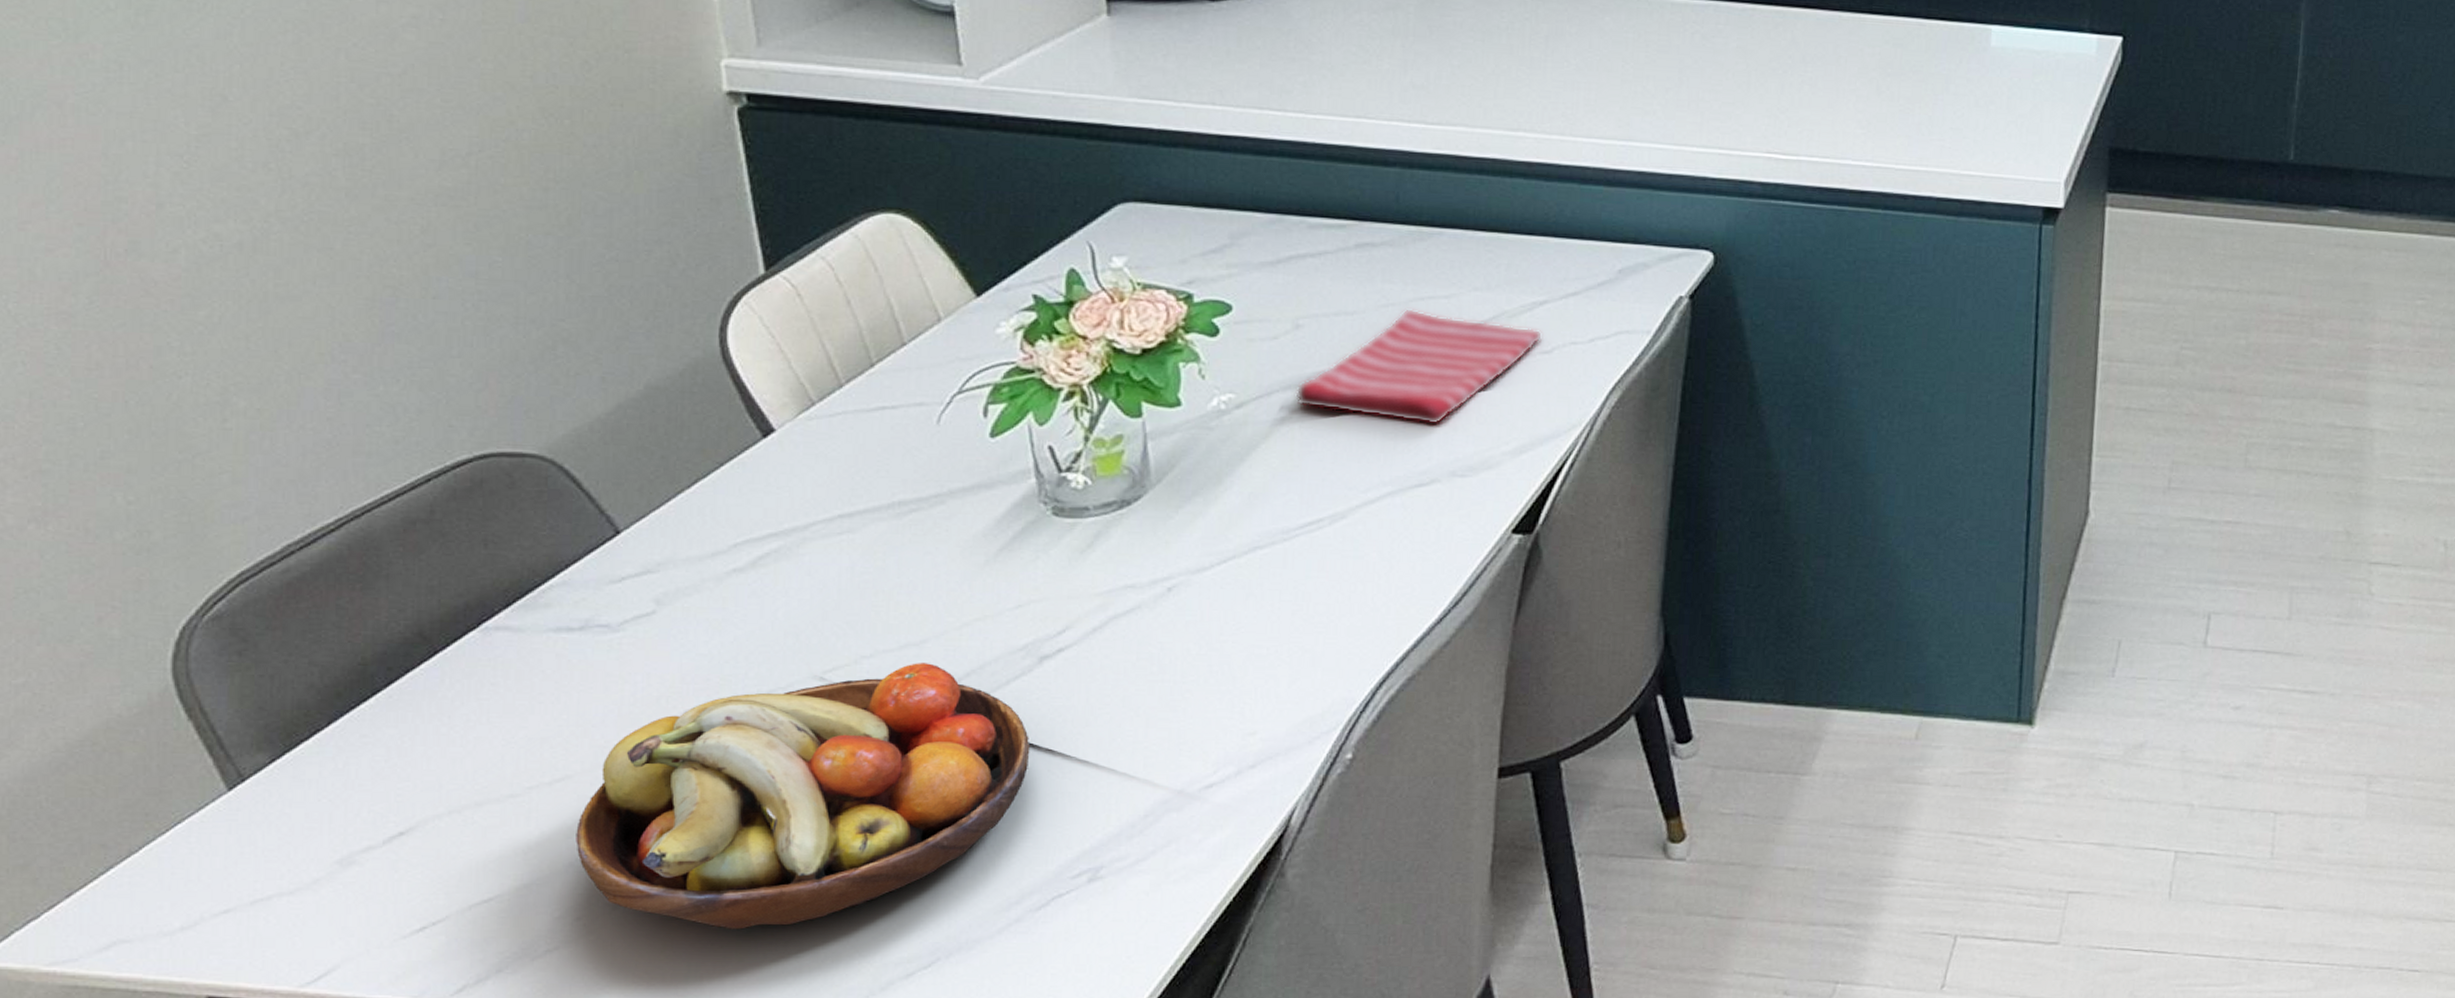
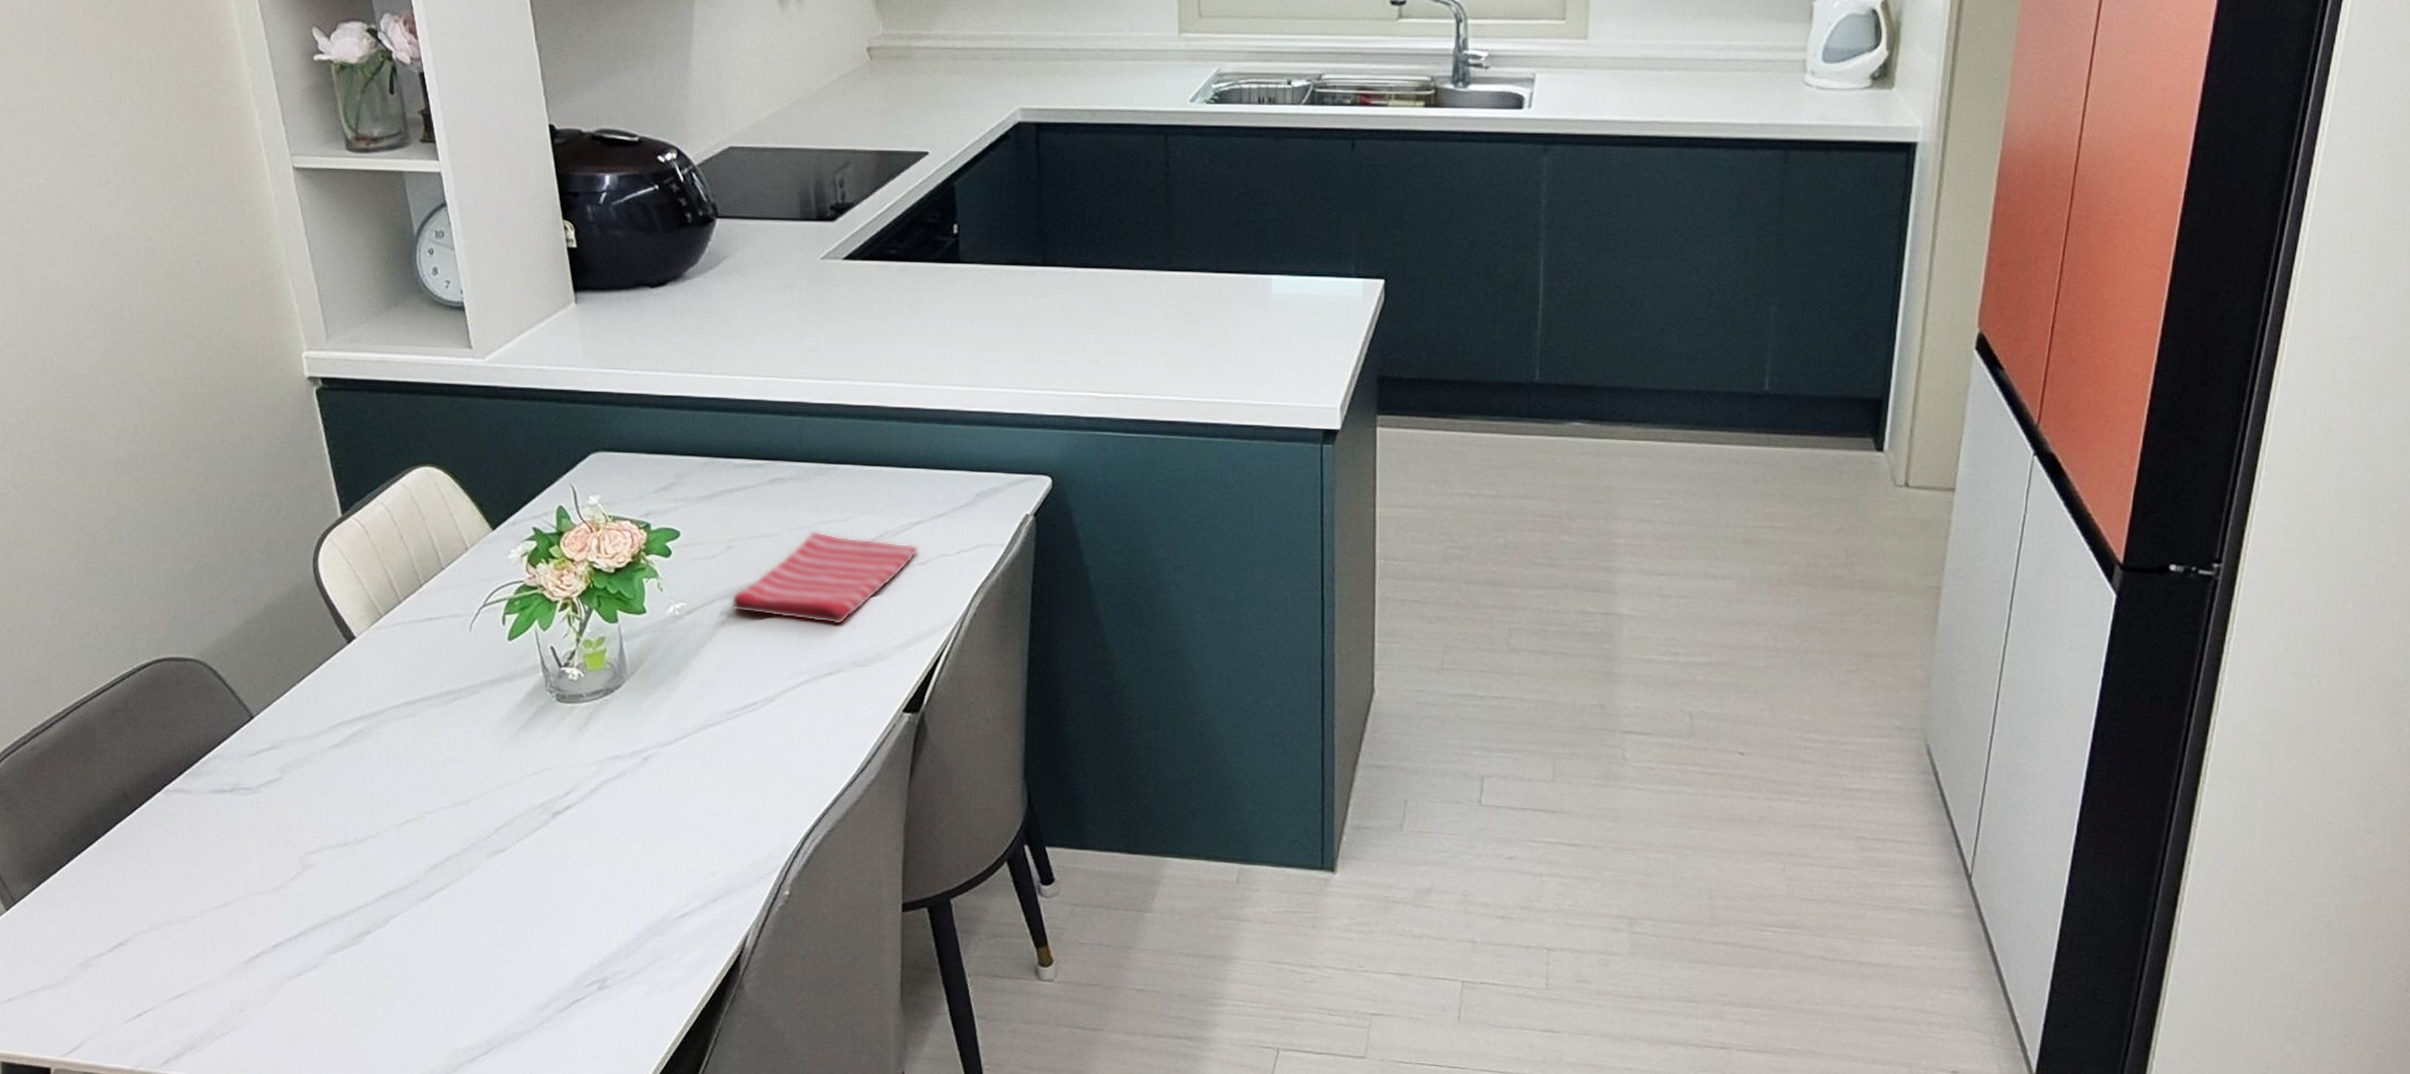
fruit bowl: present [576,663,1031,930] -> none [236,817,550,1021]

